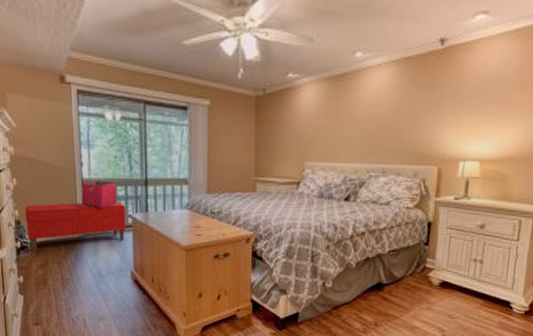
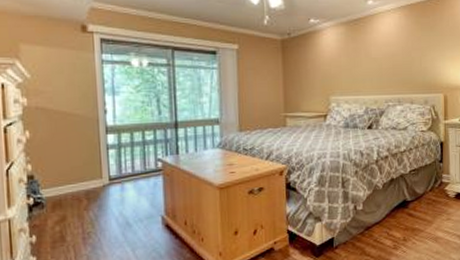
bench: present [25,200,127,252] -> none [39,145,156,208]
storage bin: present [81,180,117,208] -> none [105,126,145,155]

